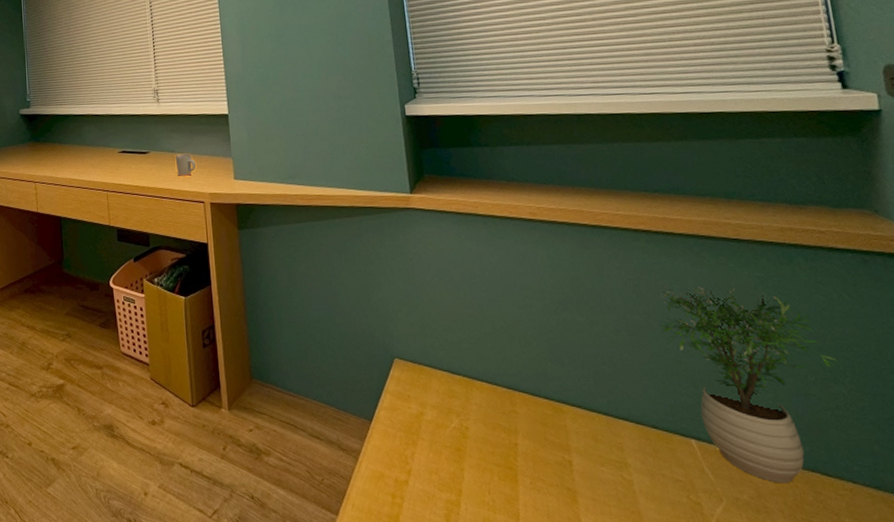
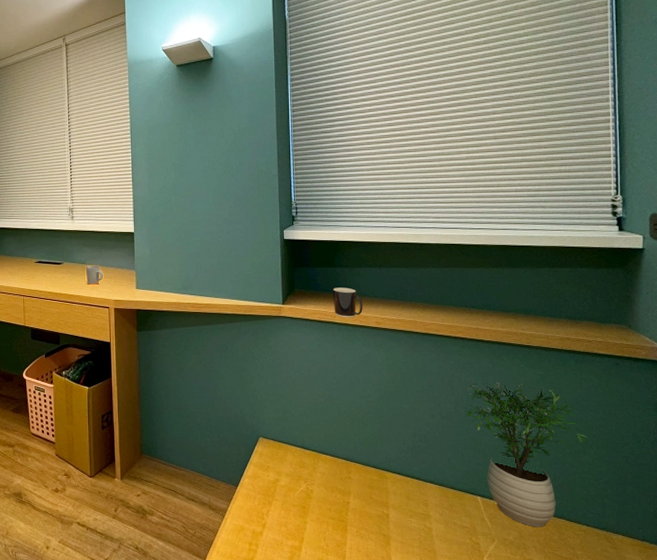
mug: none [471,171,512,209] -> present [332,287,363,318]

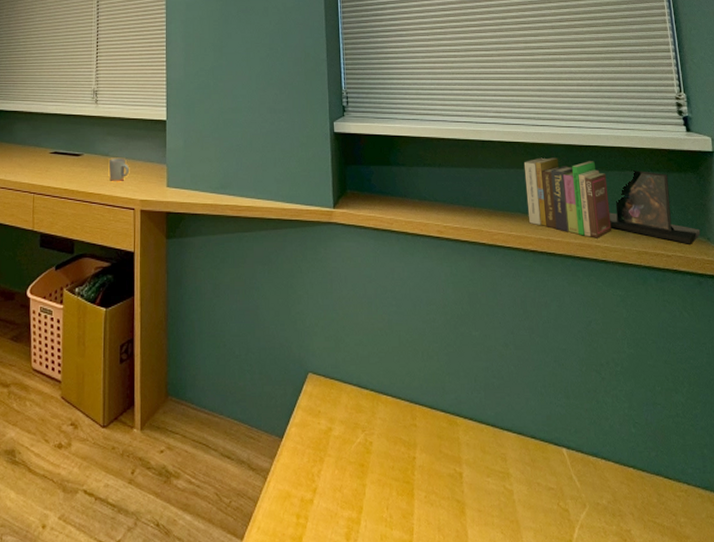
mug: present [332,287,363,318] -> none [388,189,423,225]
books: none [458,257,538,327] -> present [523,157,612,239]
potted plant: present [464,381,589,527] -> none [541,302,679,488]
photo frame: none [536,266,623,332] -> present [609,169,701,246]

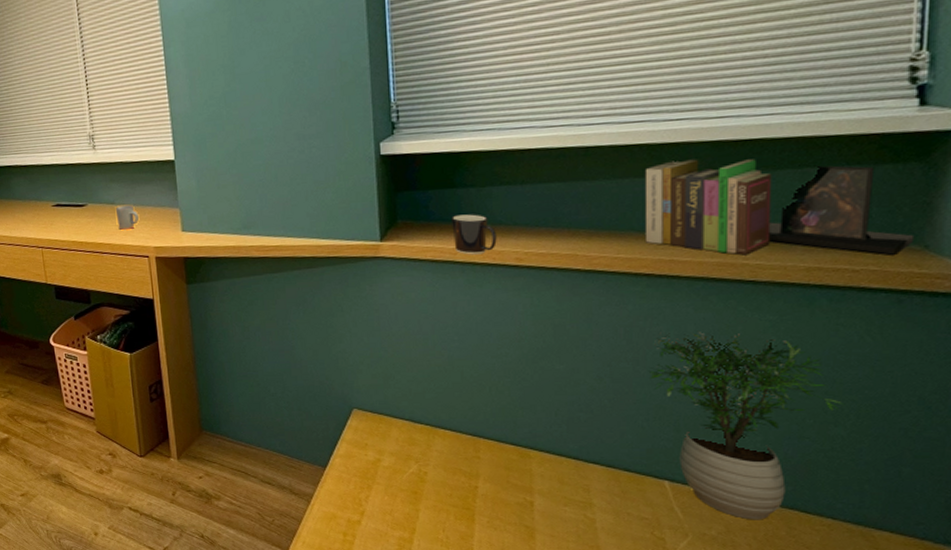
mug: none [388,189,423,225] -> present [452,214,497,255]
potted plant: none [541,302,679,488] -> present [648,330,844,520]

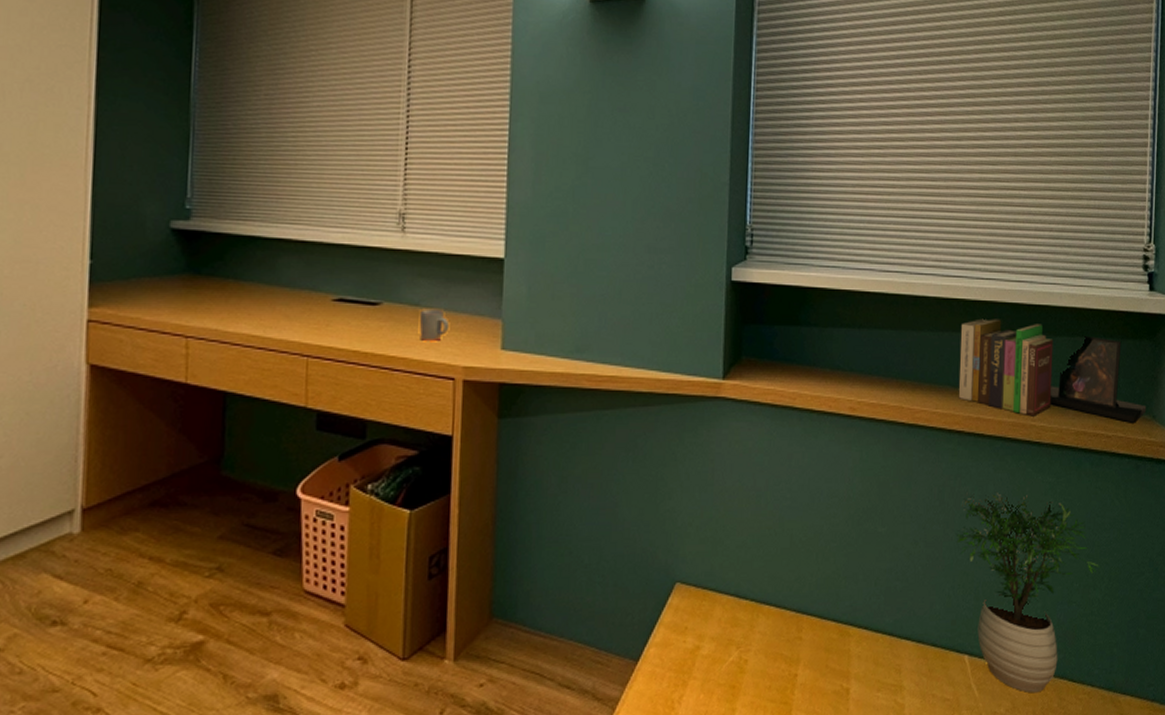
mug: present [452,214,497,255] -> none [793,356,834,401]

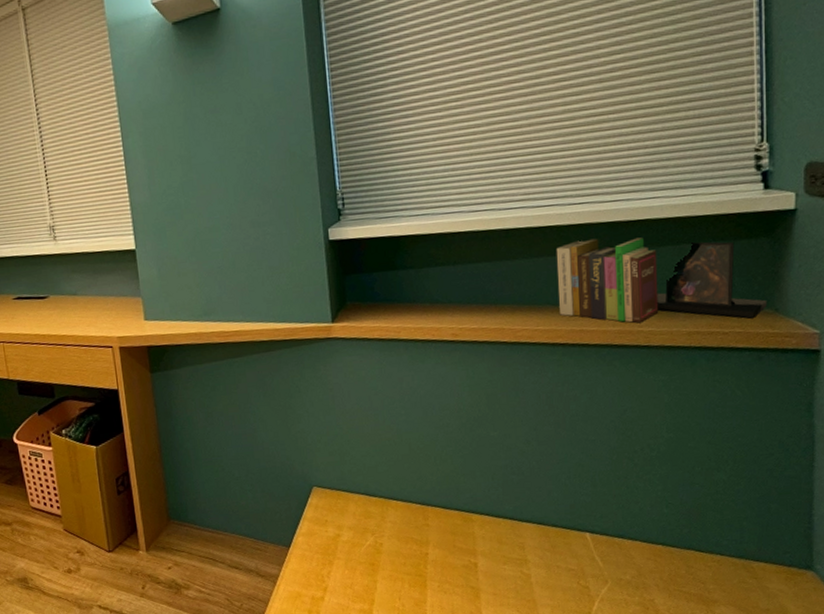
mug: present [419,308,450,341] -> none [77,295,102,321]
potted plant: present [955,491,1100,693] -> none [567,393,724,563]

